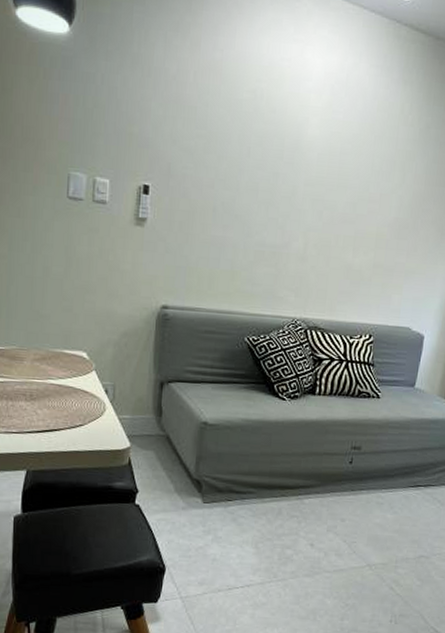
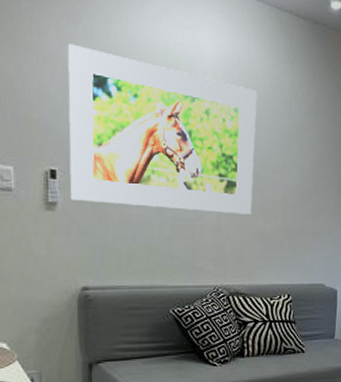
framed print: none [161,56,363,246] -> present [67,44,257,214]

